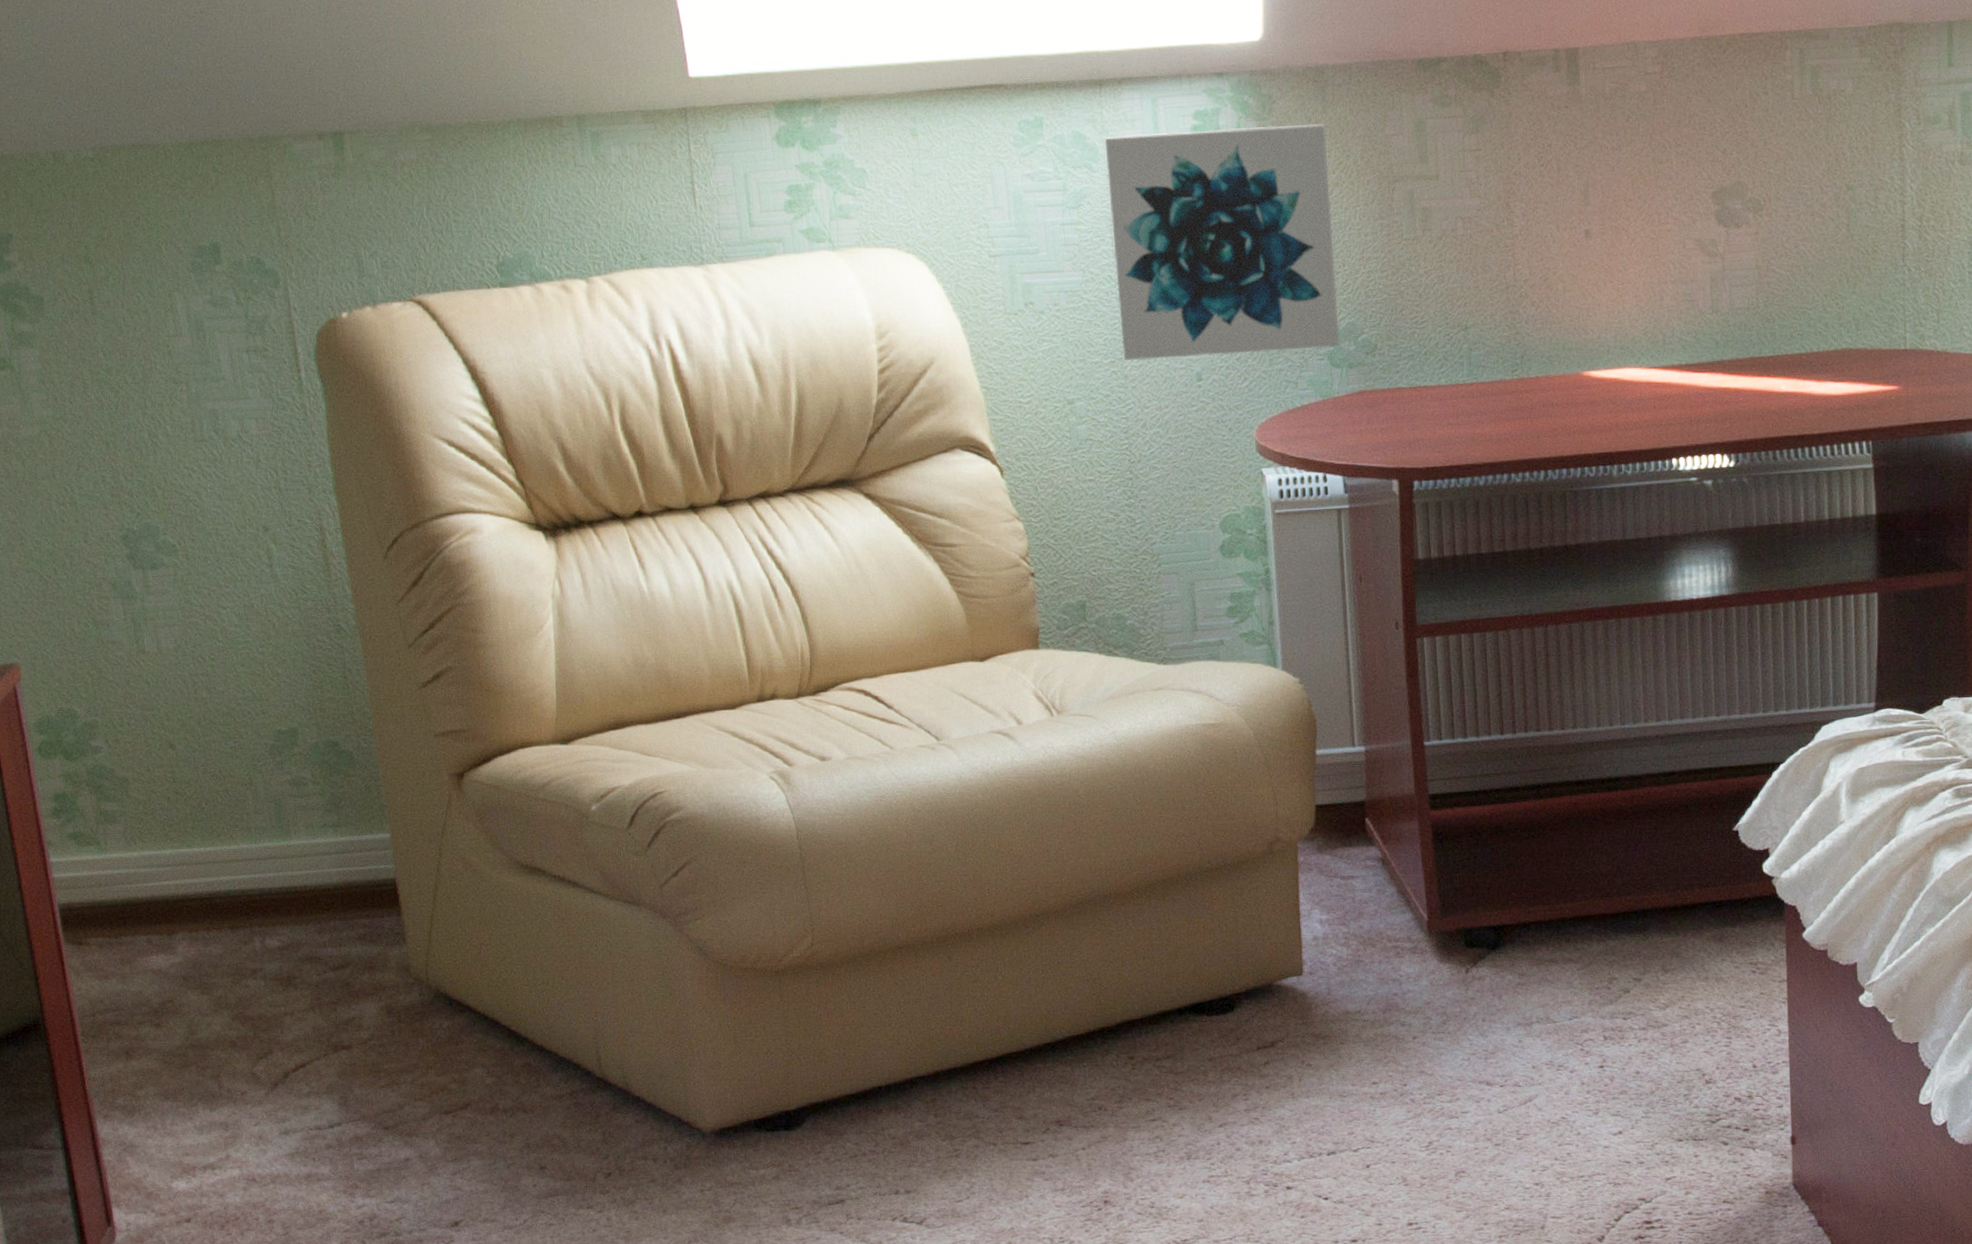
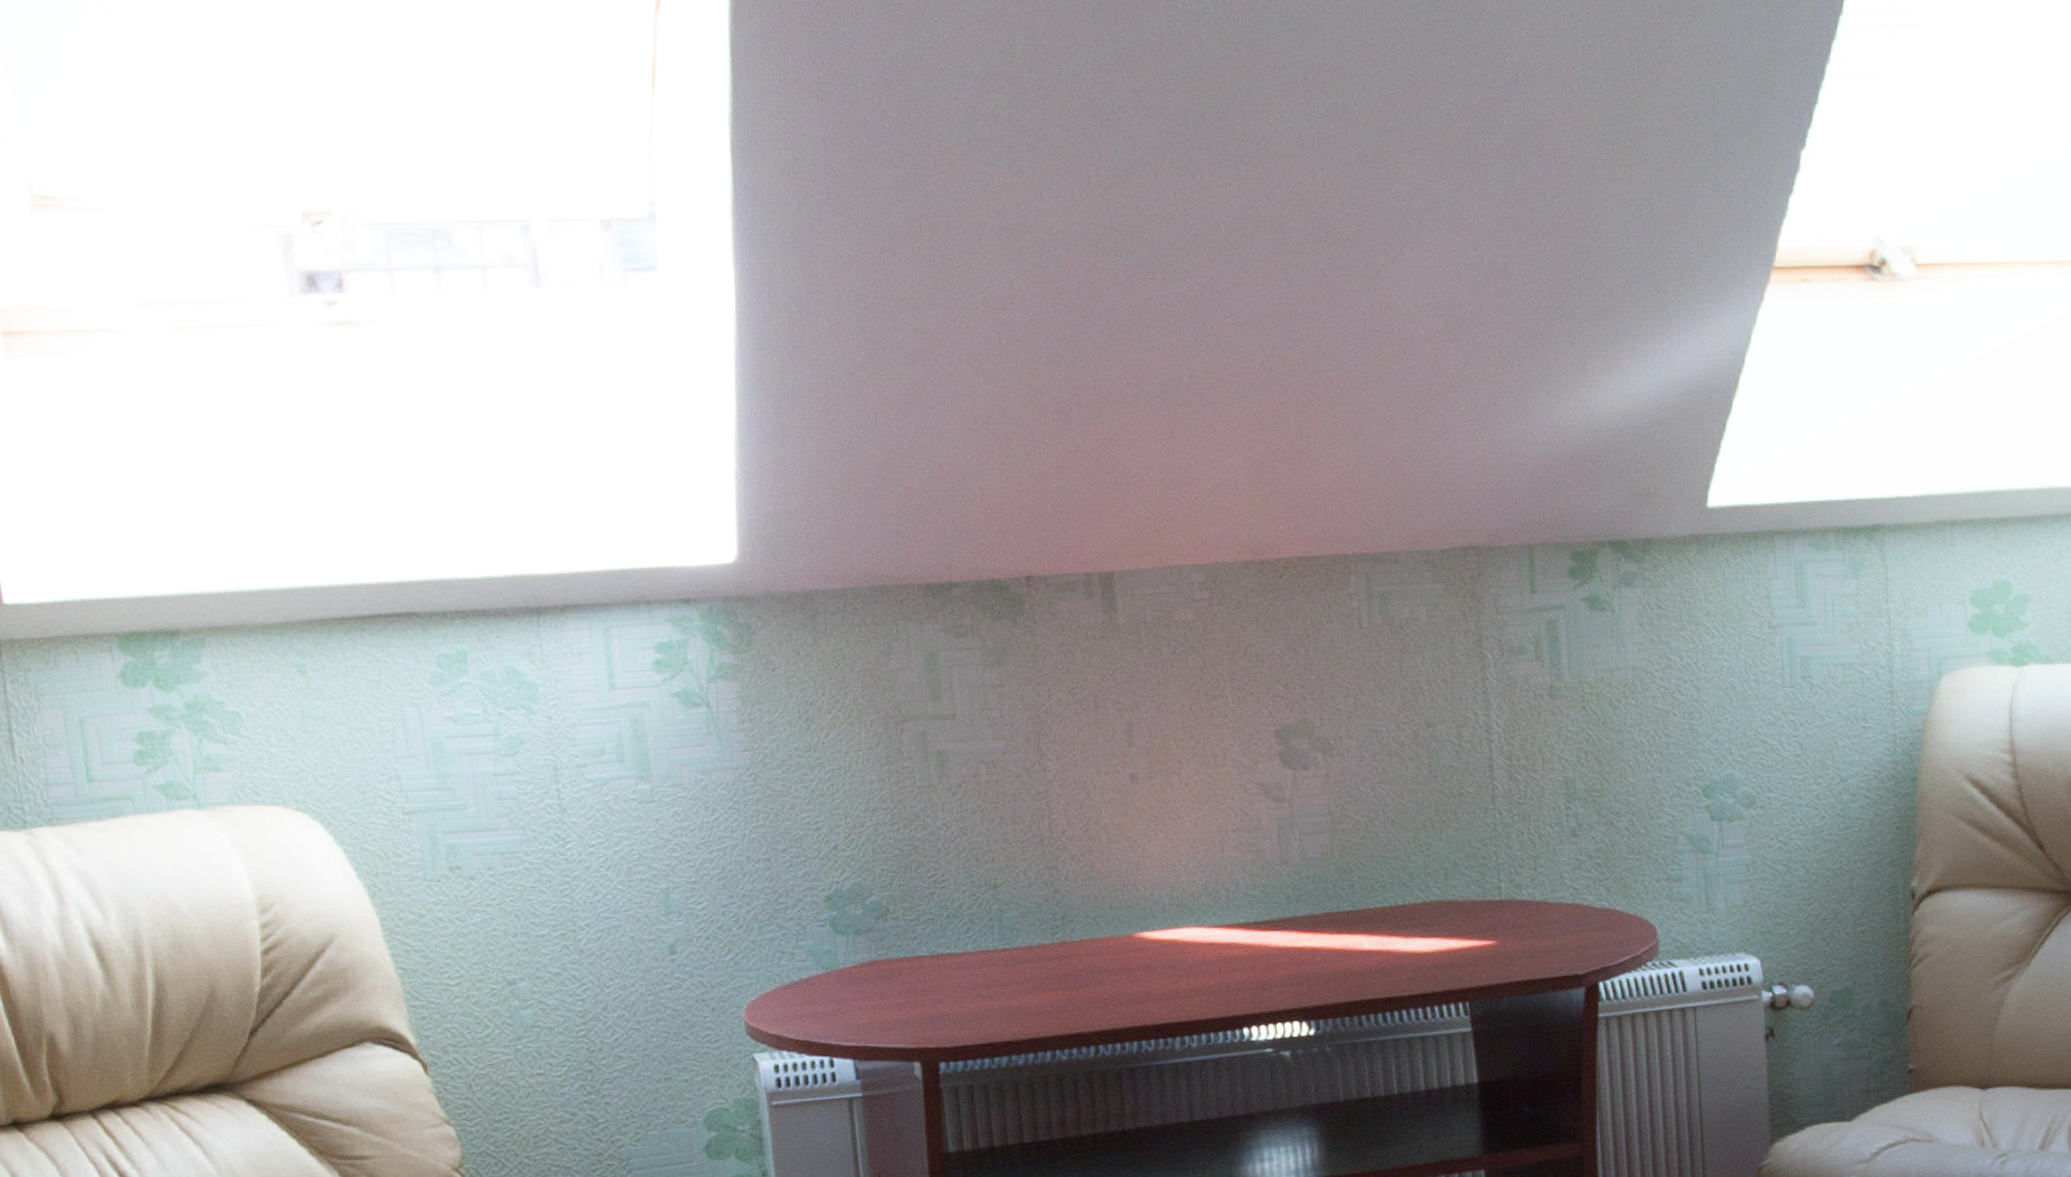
wall art: present [1104,123,1340,361] -> none [545,656,844,933]

